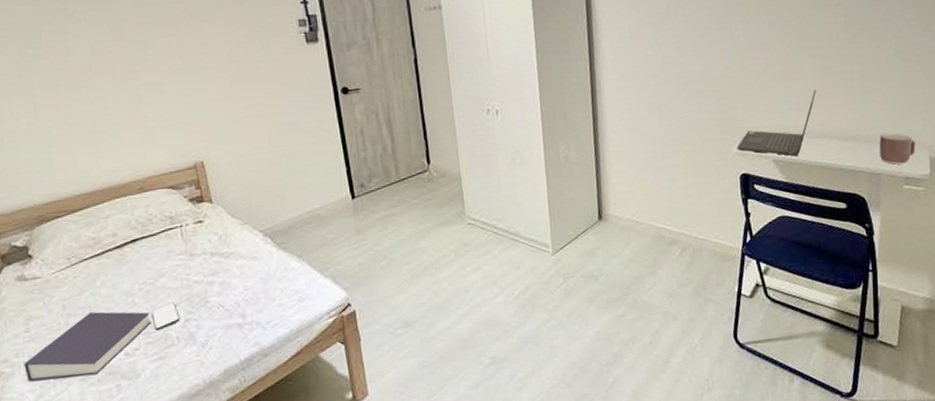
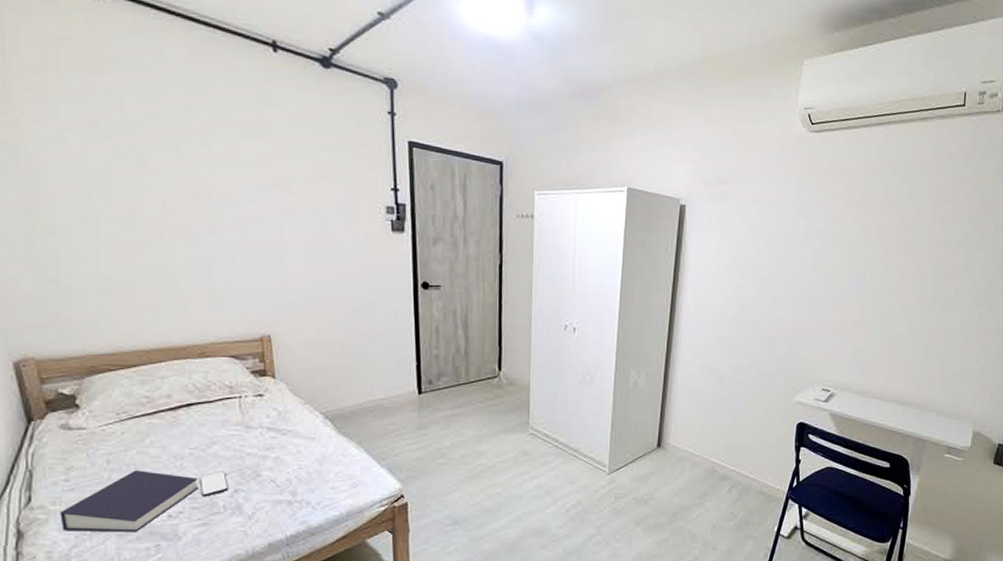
laptop: present [737,89,816,156] -> none [798,352,881,413]
mug: present [878,133,916,165] -> none [927,403,963,435]

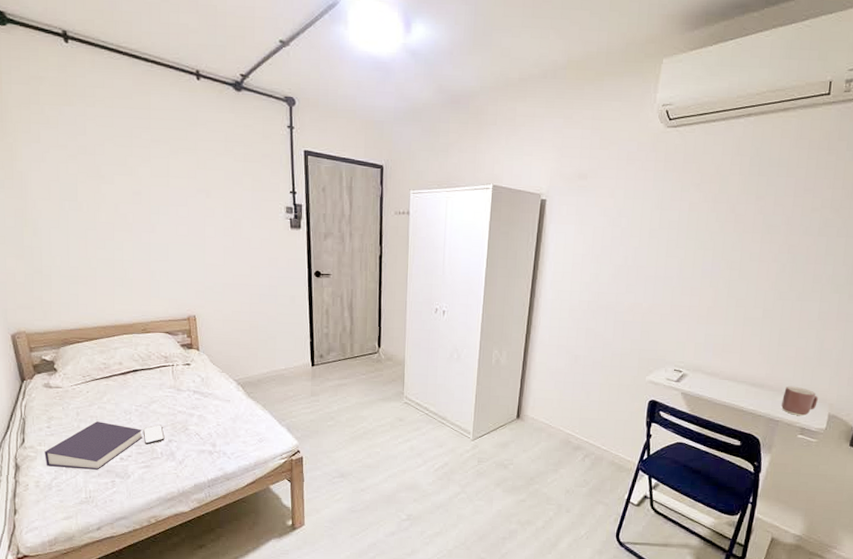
mug: none [927,403,963,435] -> present [780,385,818,417]

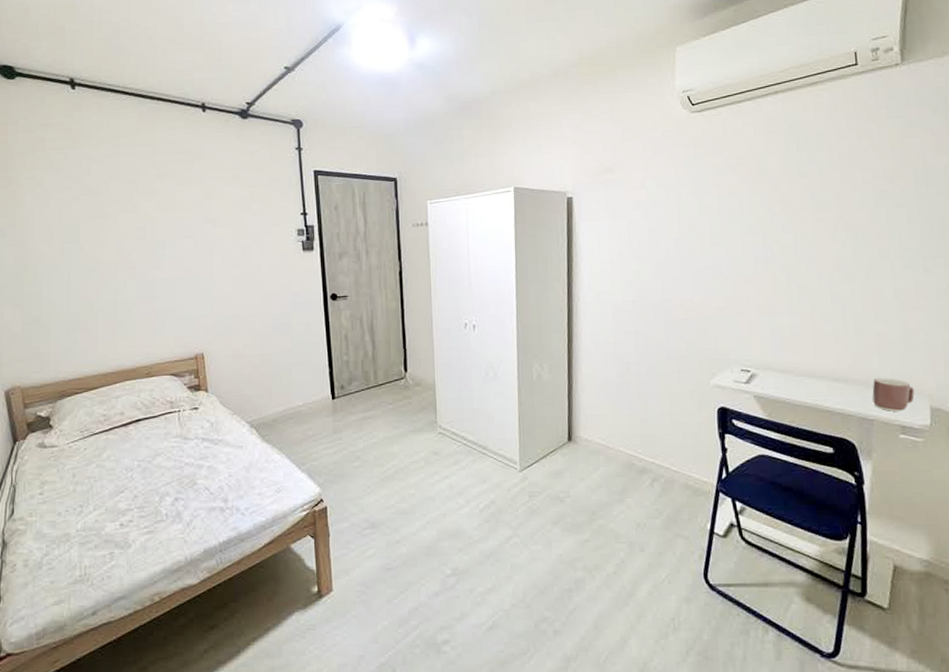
book: present [44,421,143,470] -> none [35,482,146,541]
smartphone: present [143,425,165,445] -> none [146,481,170,506]

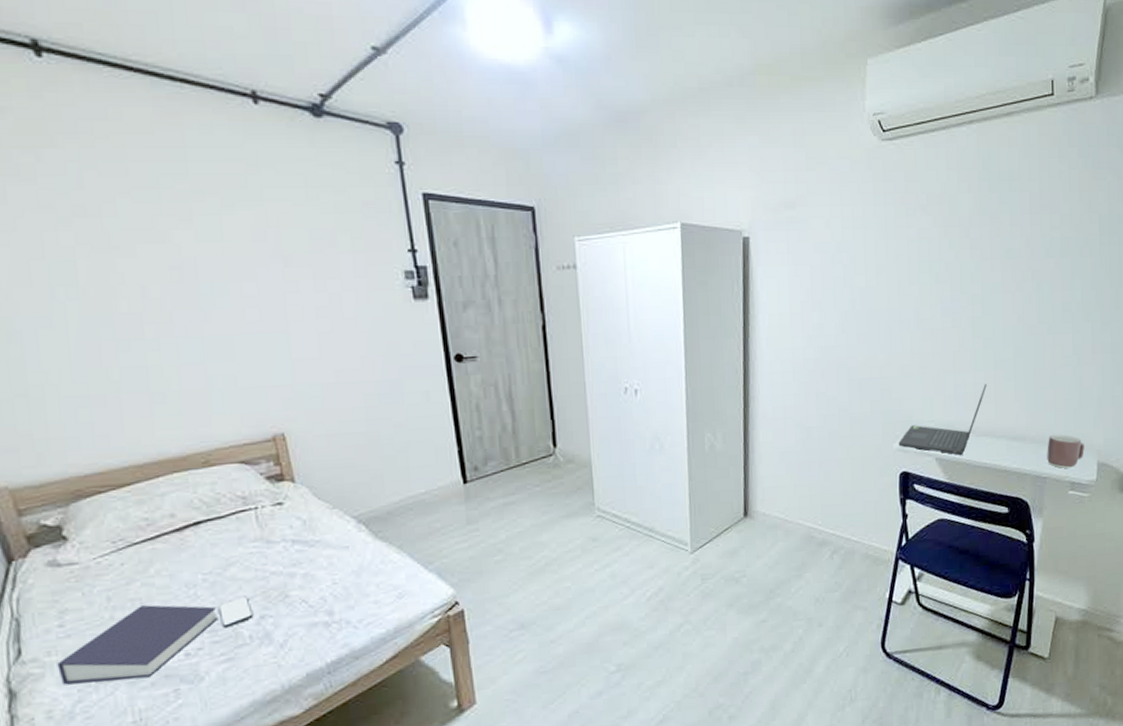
book: none [35,482,146,541] -> present [57,604,219,685]
smartphone: none [146,481,170,506] -> present [217,596,254,628]
laptop: none [715,326,804,394] -> present [898,383,987,455]

